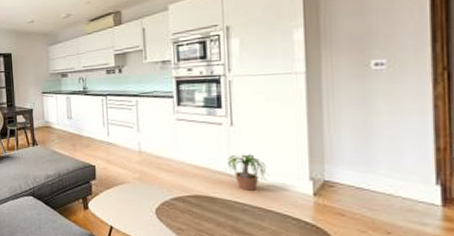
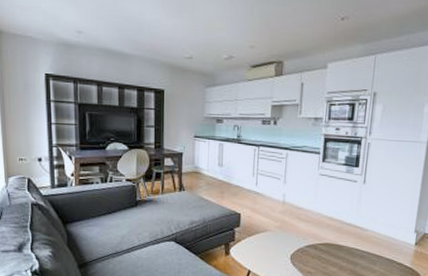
potted plant: present [225,154,269,191] -> none [353,209,386,240]

